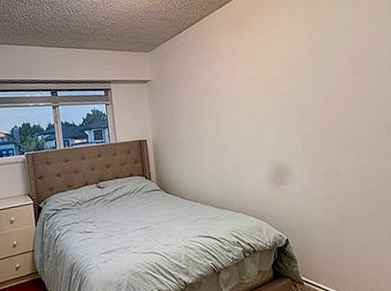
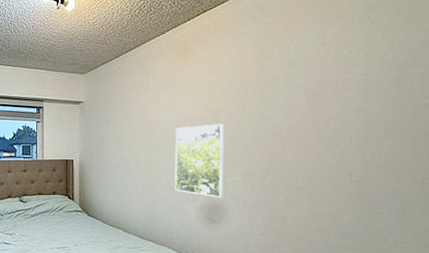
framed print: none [240,91,288,161] -> present [174,123,225,197]

